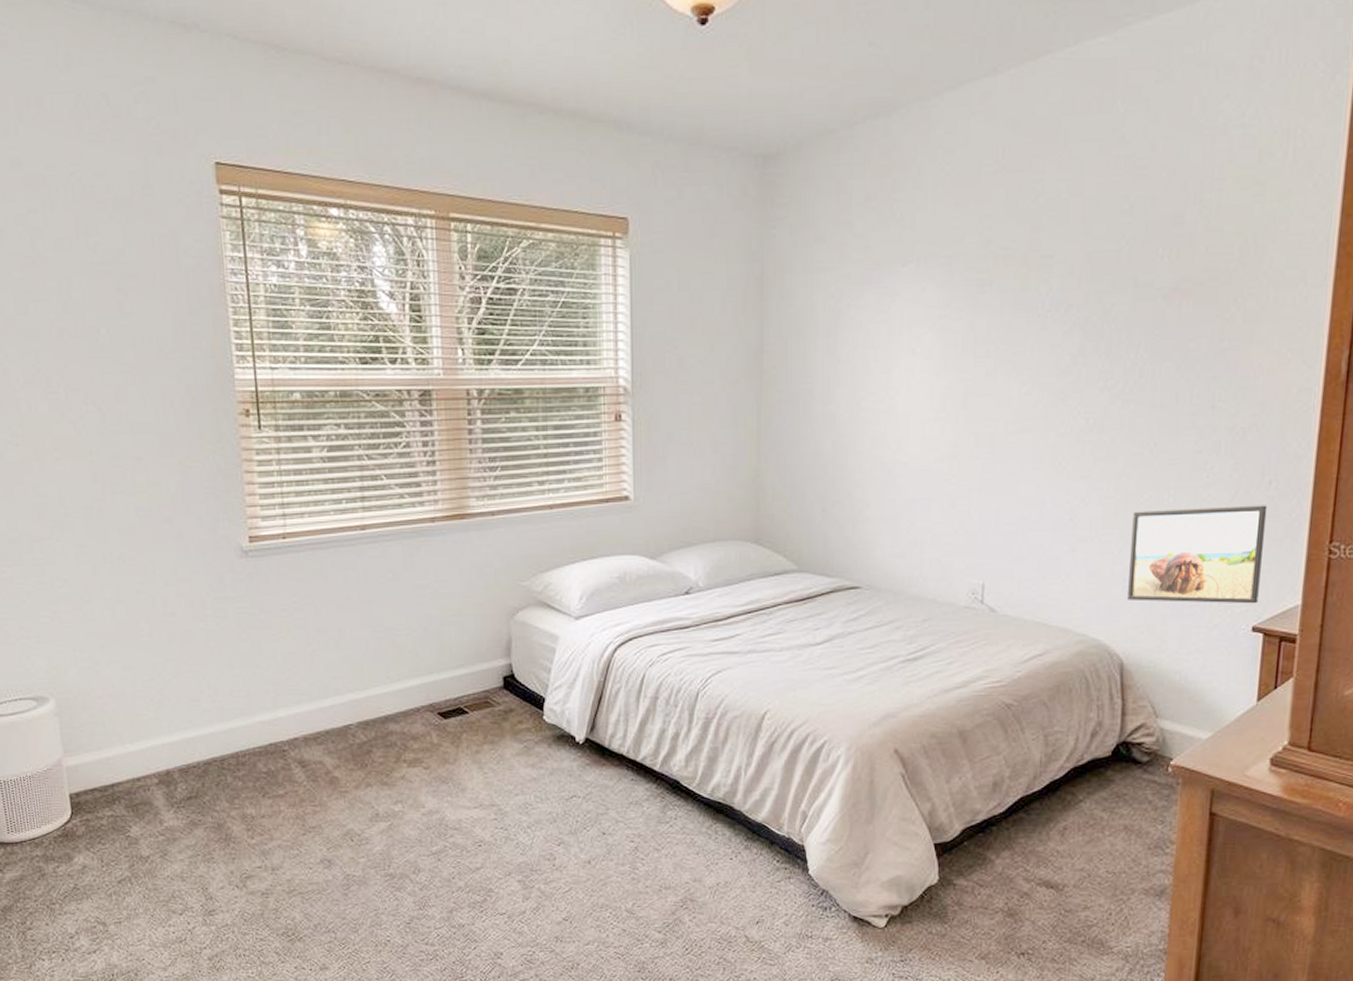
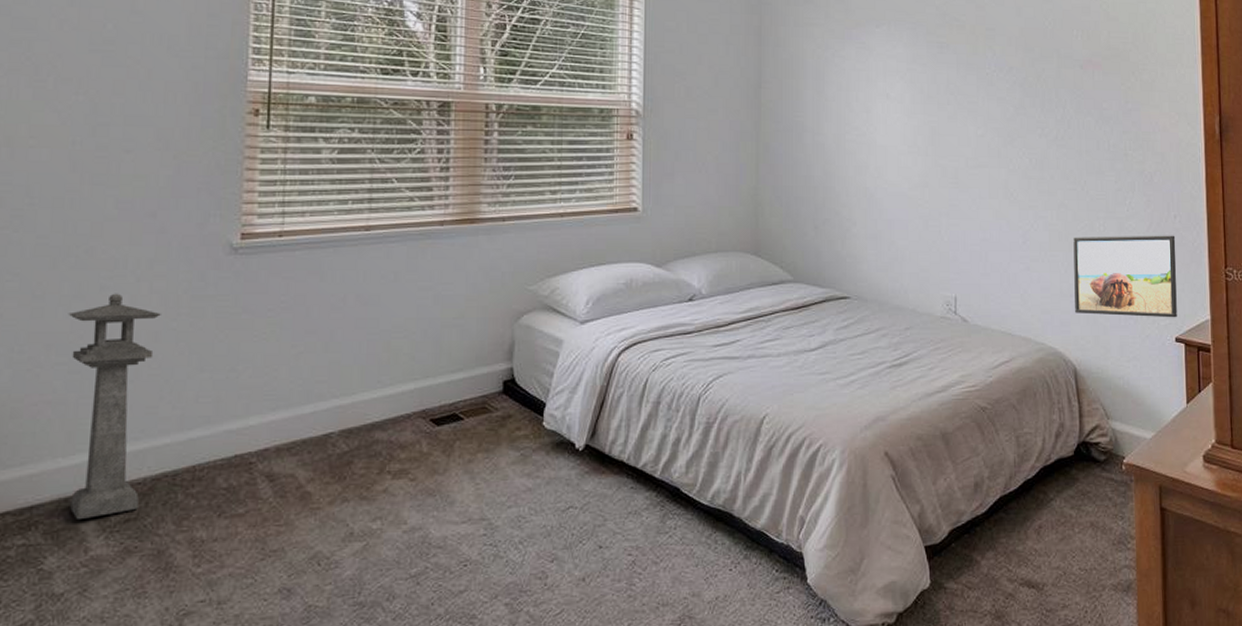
lantern: none [113,596,197,796] -> present [68,293,161,519]

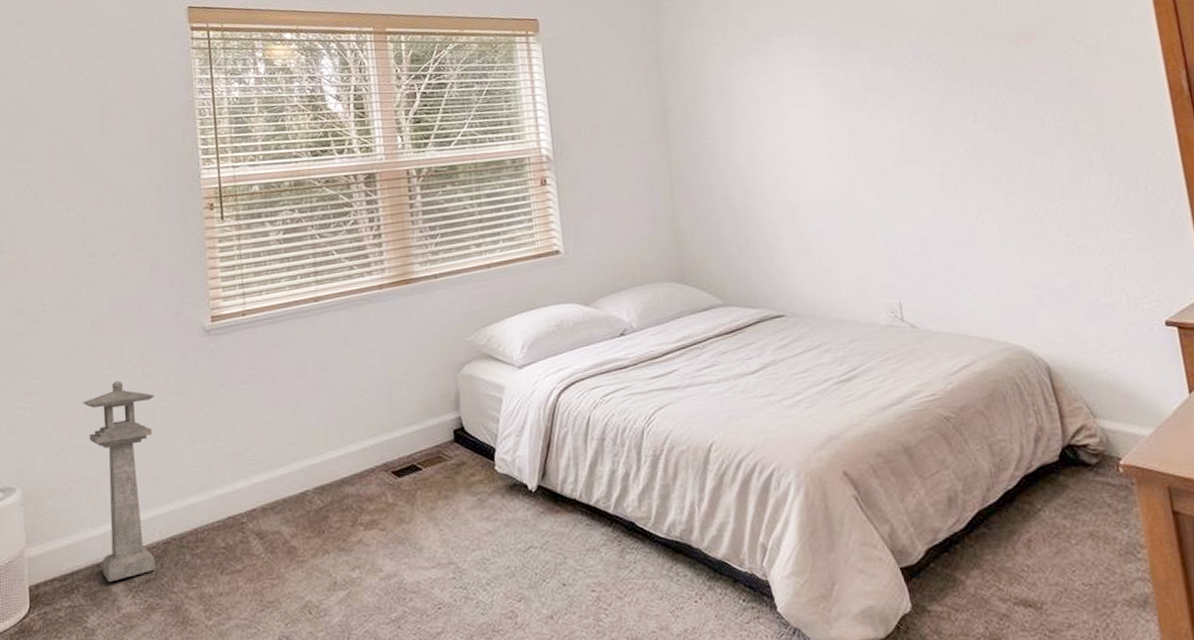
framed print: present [1073,235,1177,318] -> none [1026,208,1164,306]

